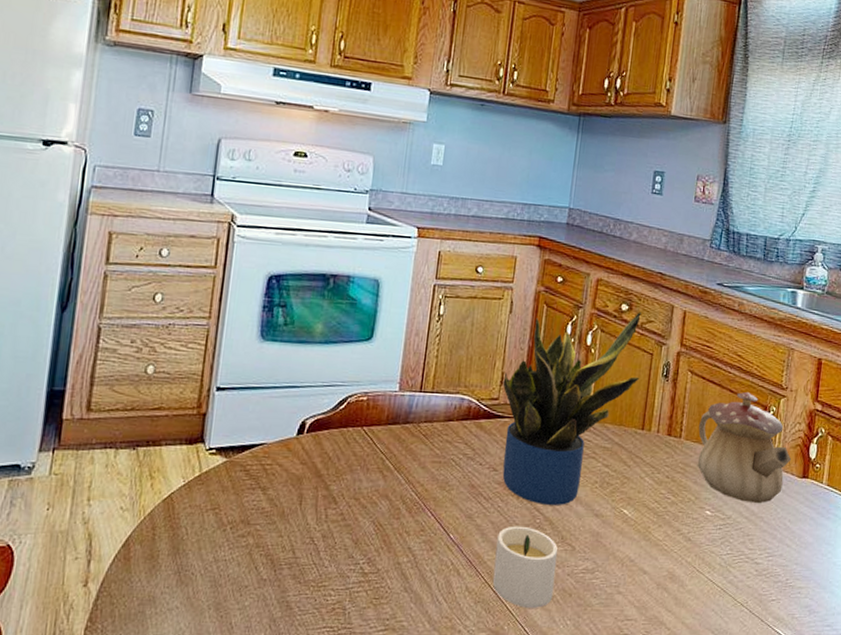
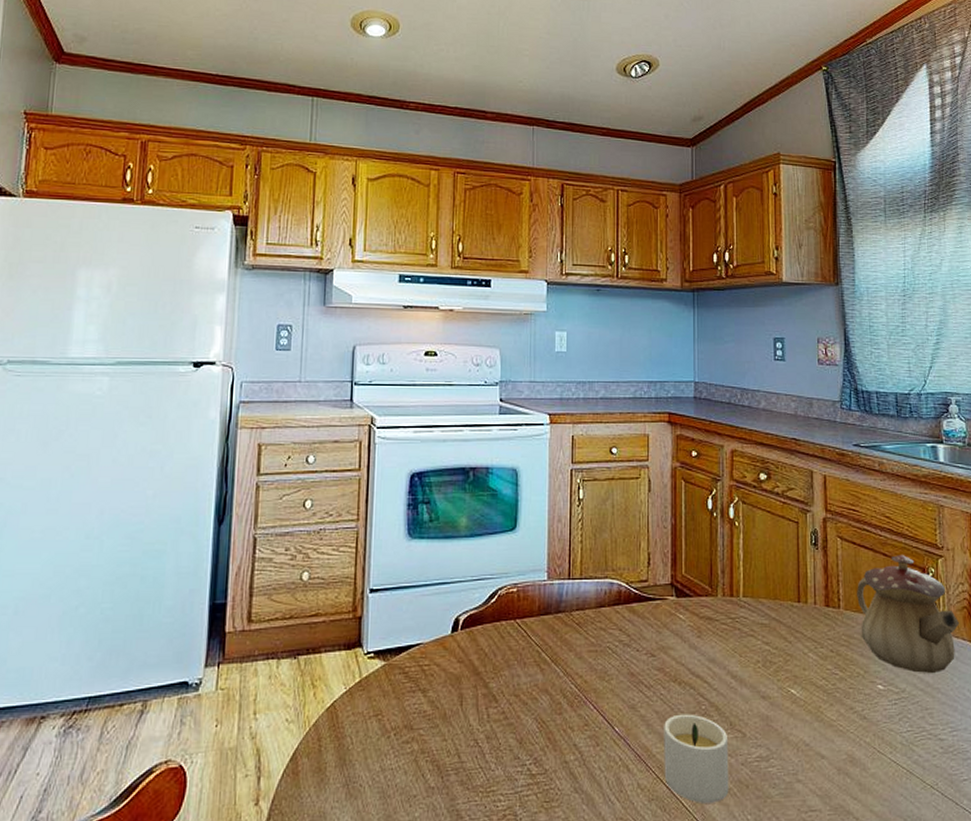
potted plant: present [502,311,641,505] -> none [650,479,788,689]

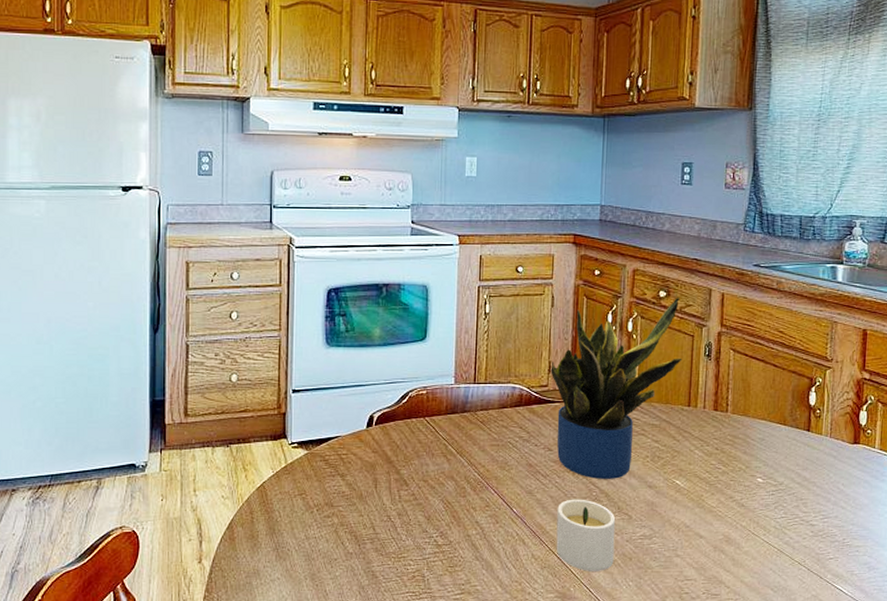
potted plant: none [650,479,788,689] -> present [550,297,683,479]
teapot: present [857,554,960,673] -> none [745,365,842,469]

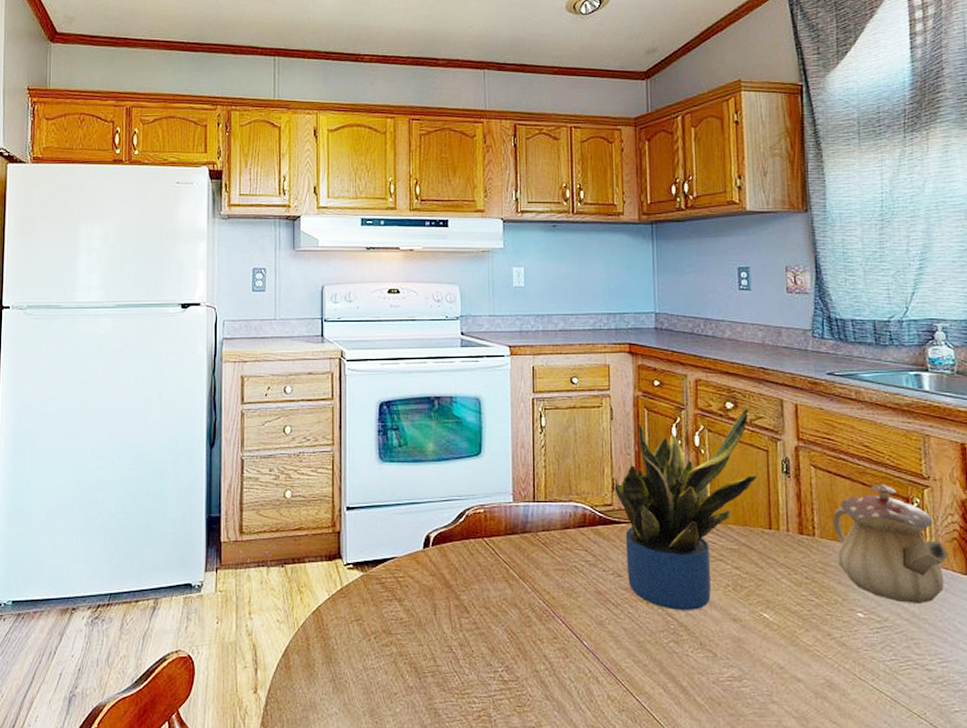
candle: present [556,499,616,571] -> none [632,632,701,718]
teapot: none [745,365,842,469] -> present [833,483,950,603]

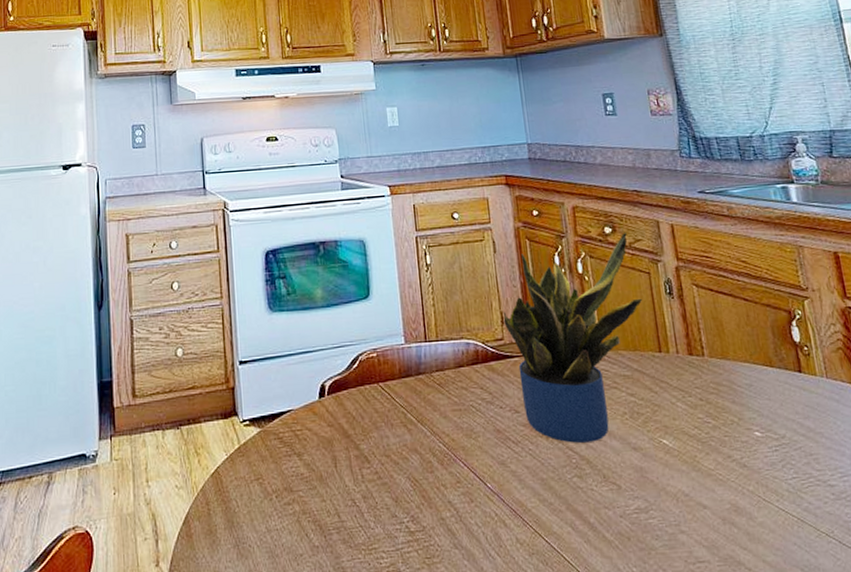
teapot: present [833,483,950,603] -> none [719,297,837,418]

